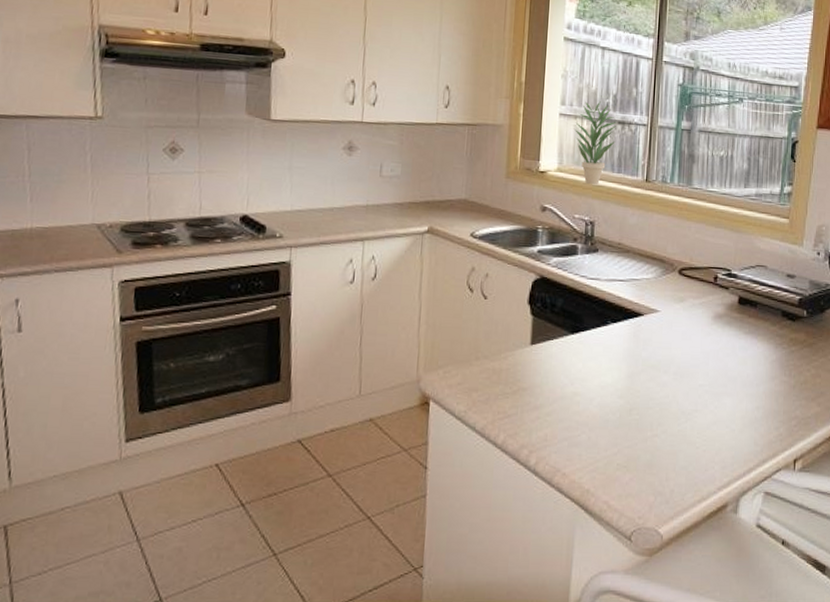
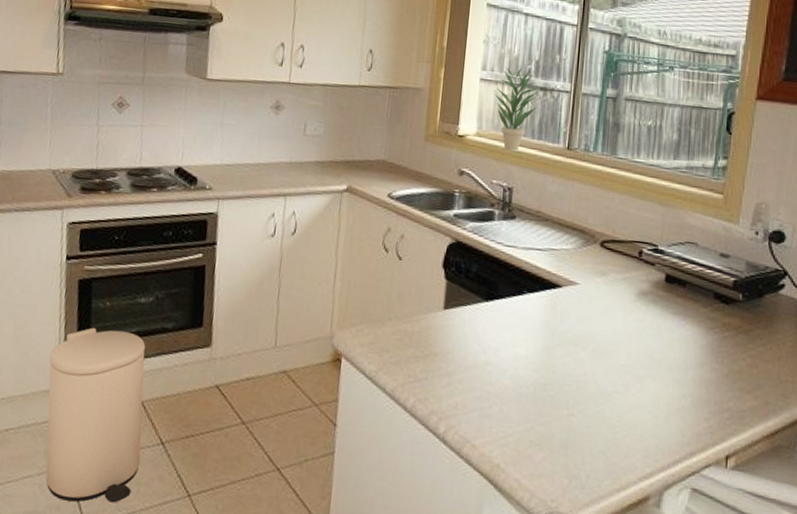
pedal bin: none [107,391,219,576] -> present [46,327,146,503]

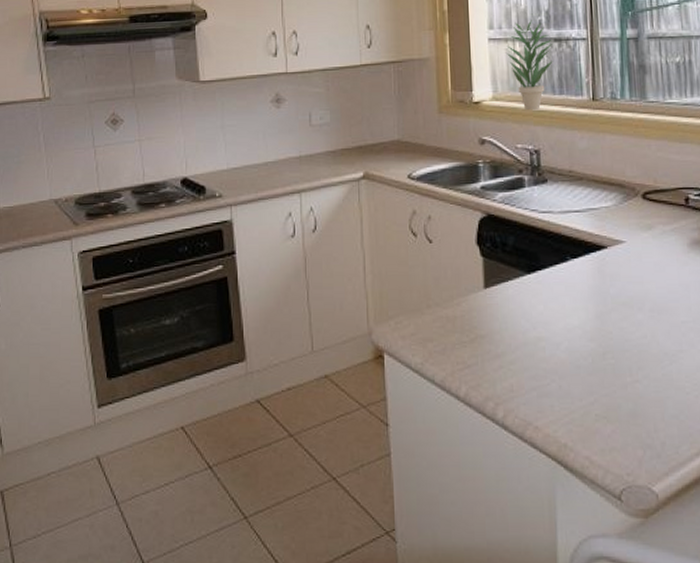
pedal bin: present [46,327,146,503] -> none [80,356,189,539]

